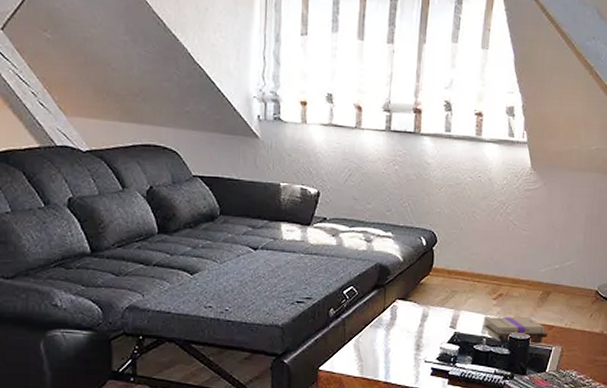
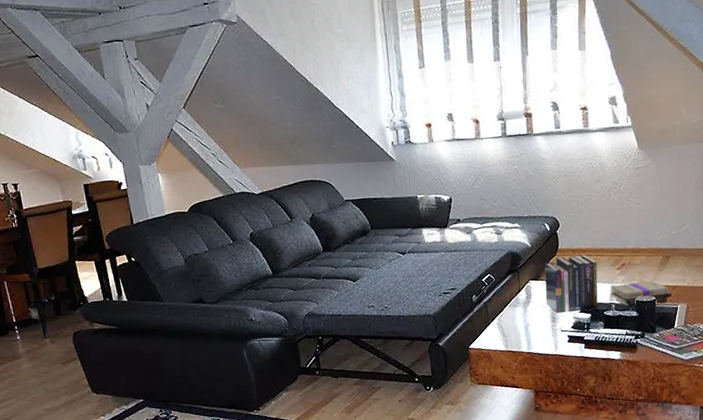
books: none [411,277,473,342] -> present [544,254,598,314]

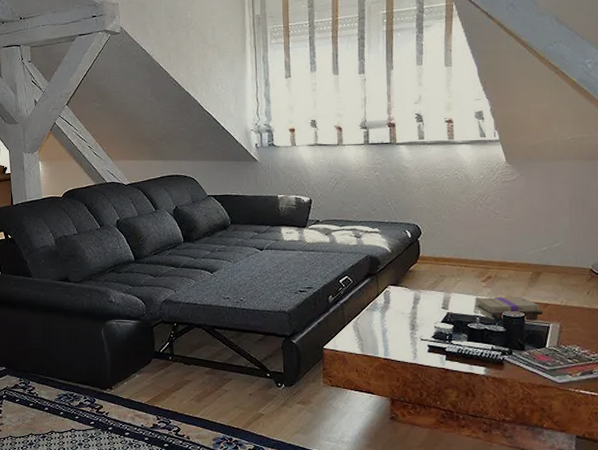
books: present [544,254,598,314] -> none [404,264,462,322]

